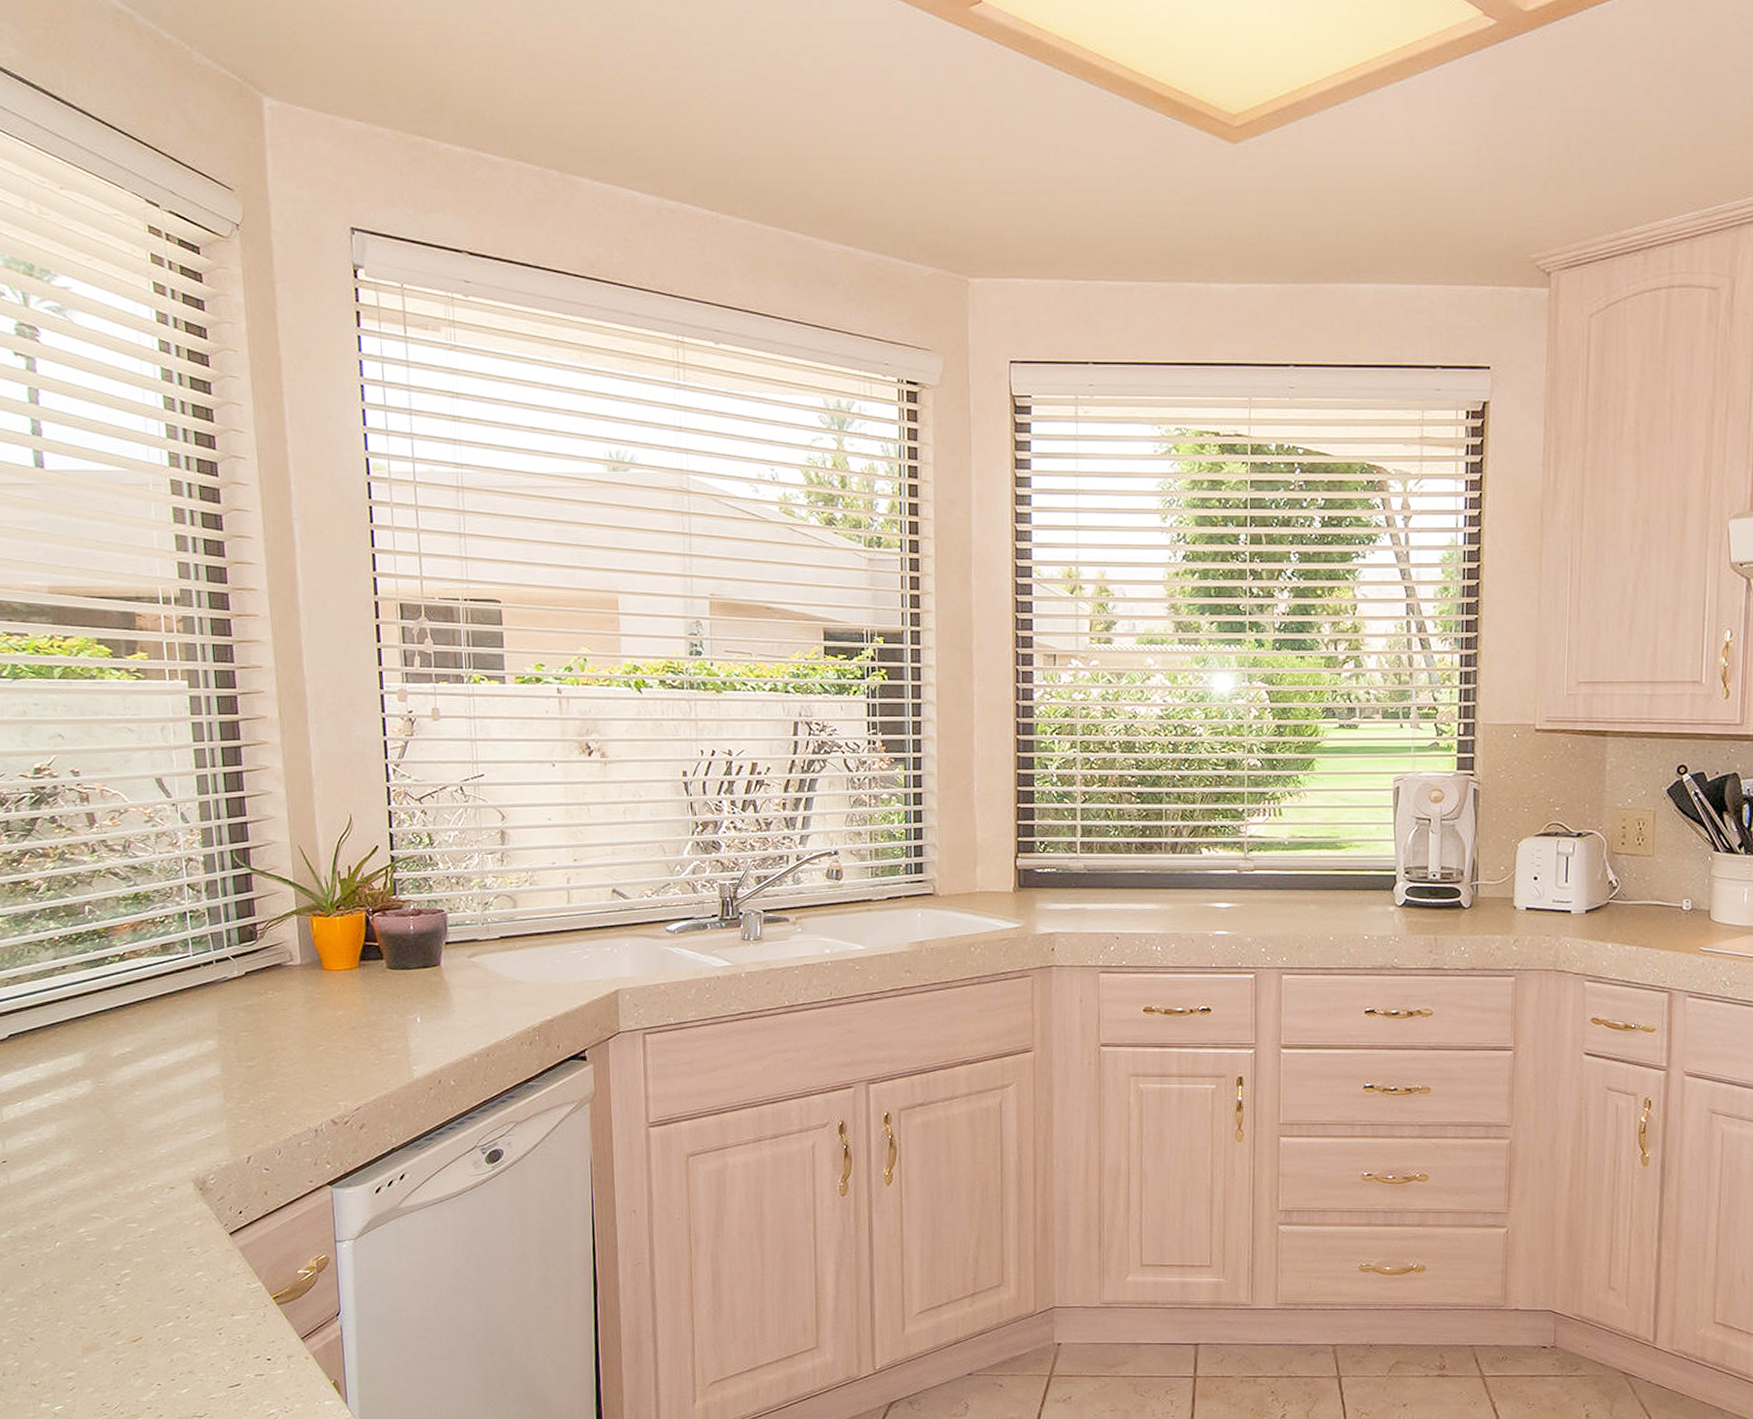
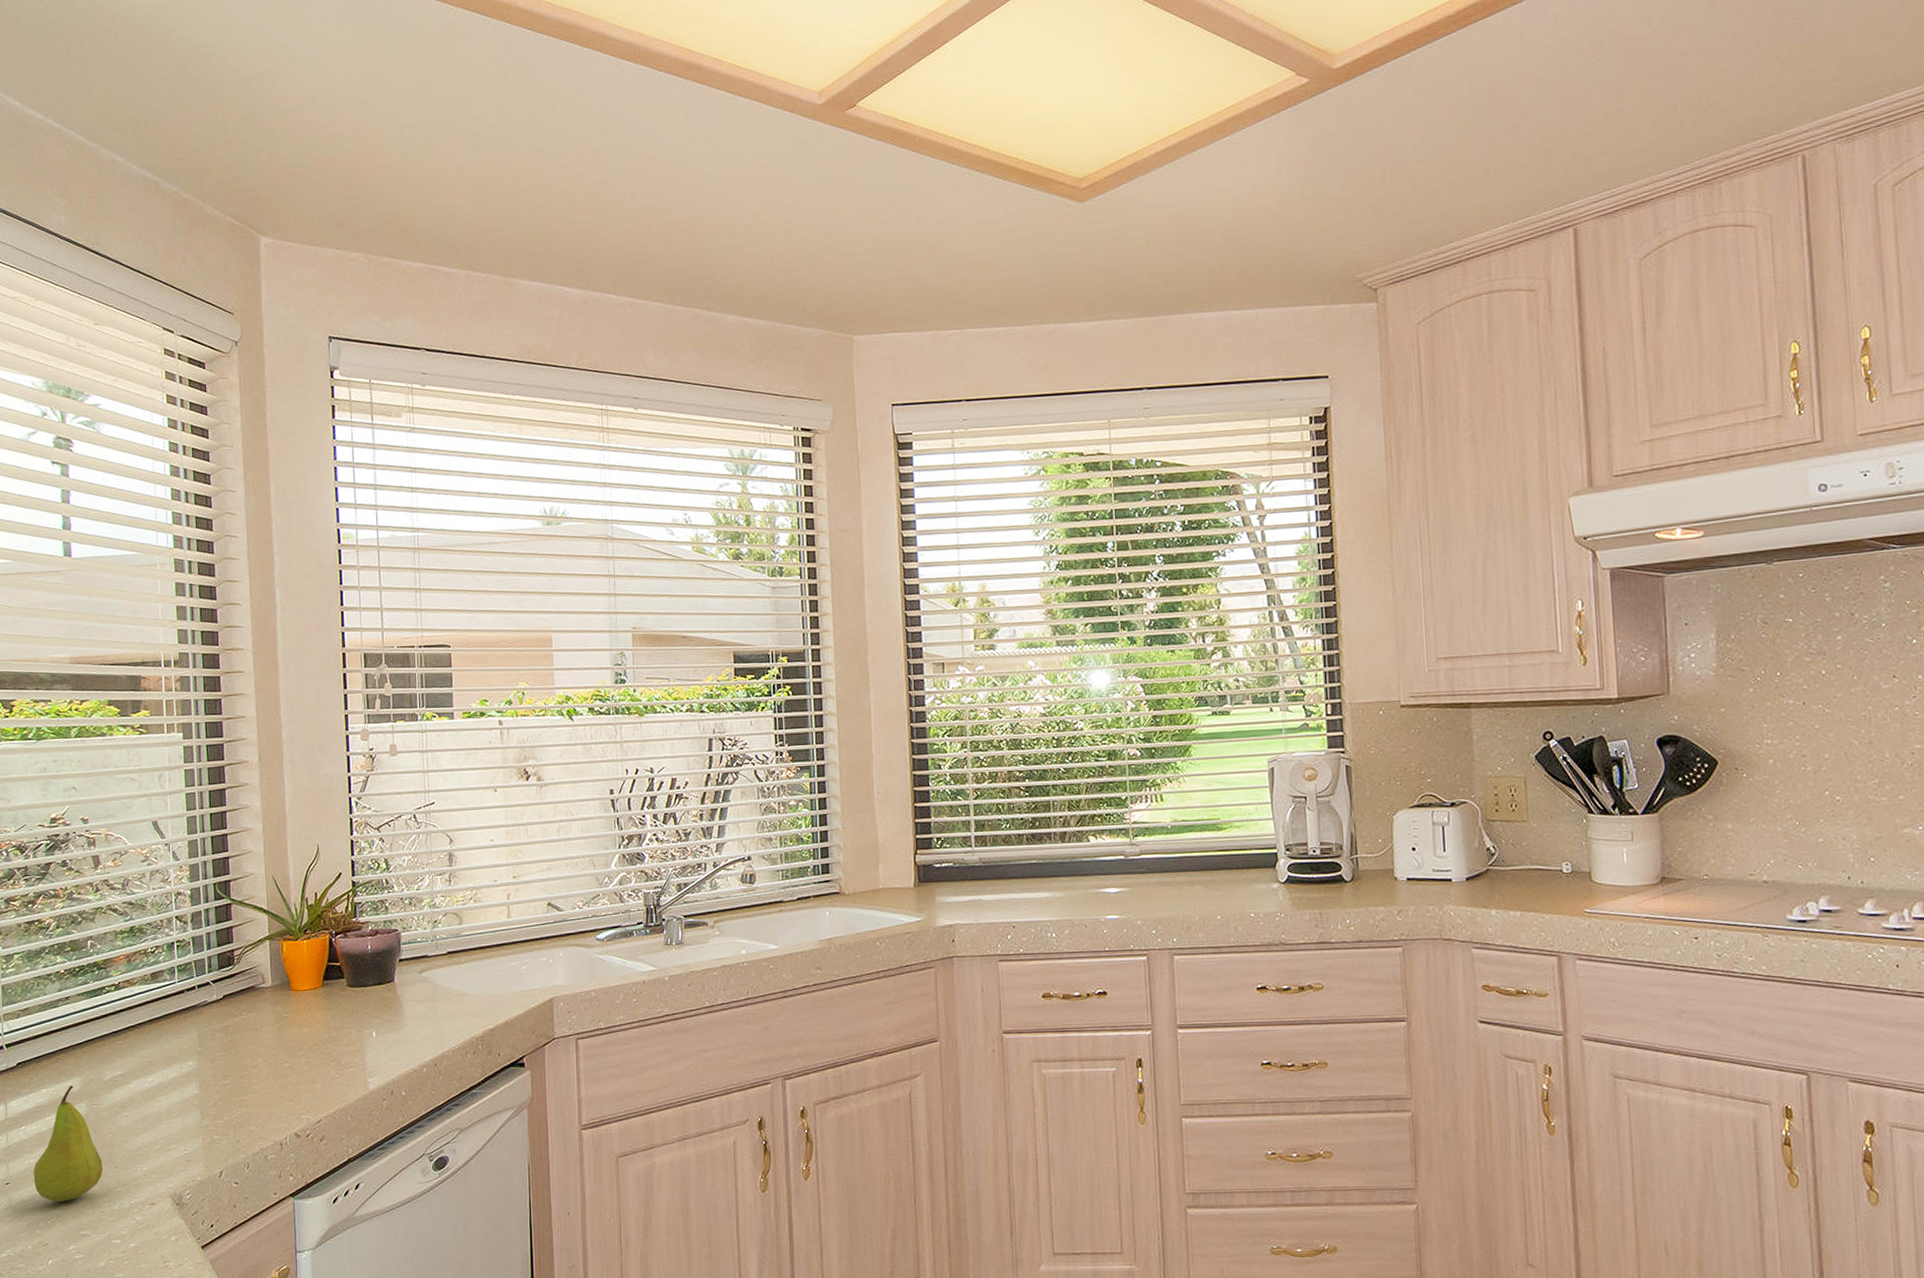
fruit: none [34,1061,114,1182] -> present [33,1085,103,1201]

